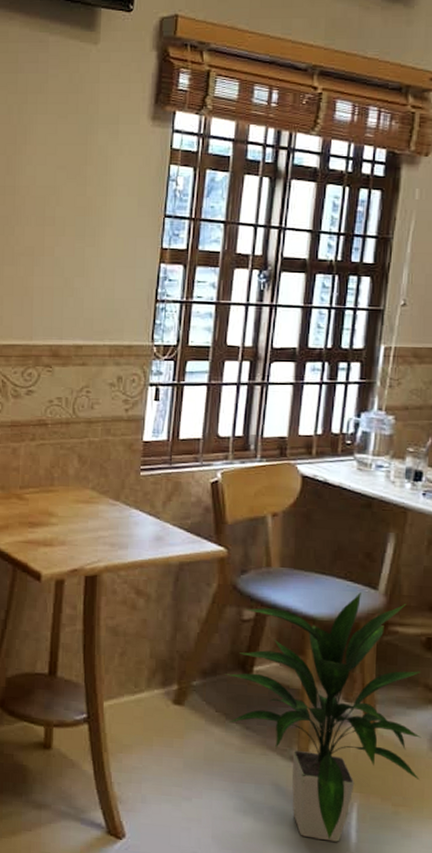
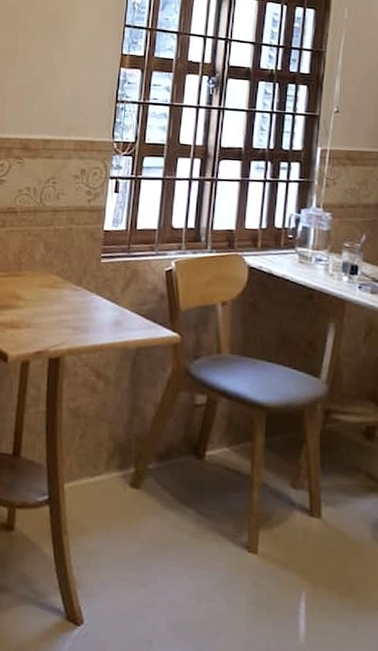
indoor plant: present [226,592,422,842] -> none [180,380,364,632]

